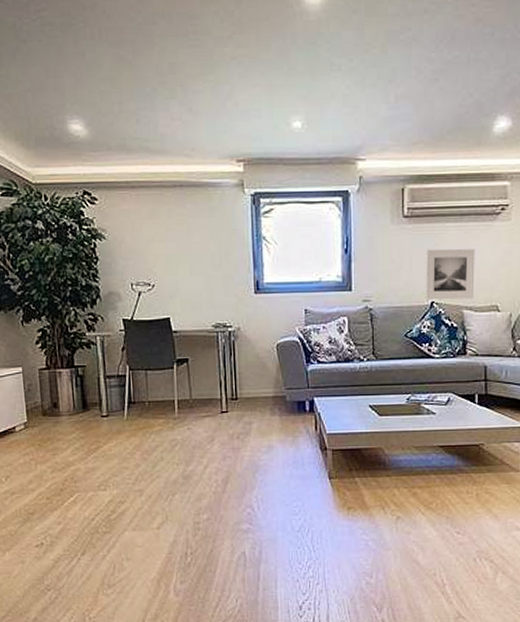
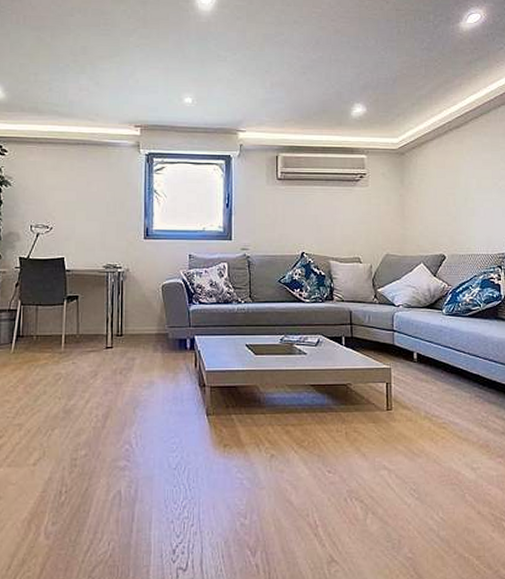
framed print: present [425,248,475,300] -> none [296,207,339,251]

